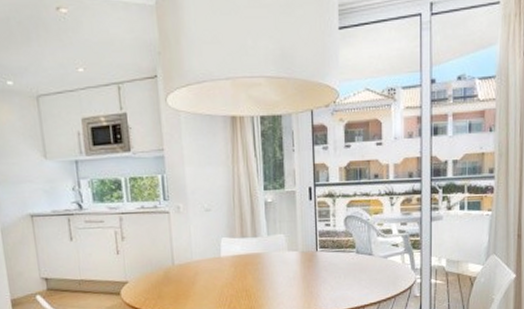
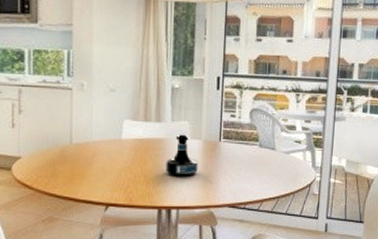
tequila bottle: none [265,247,297,289] -> present [166,134,198,177]

